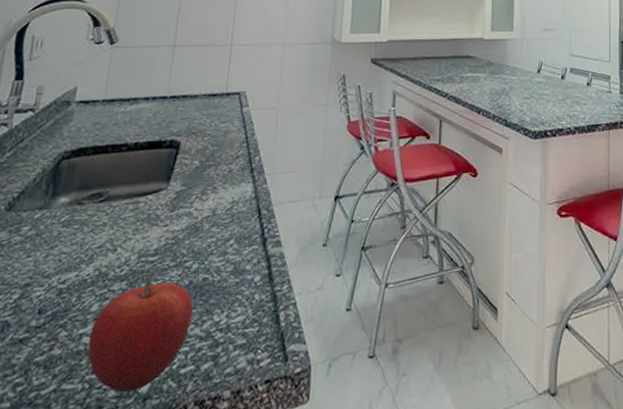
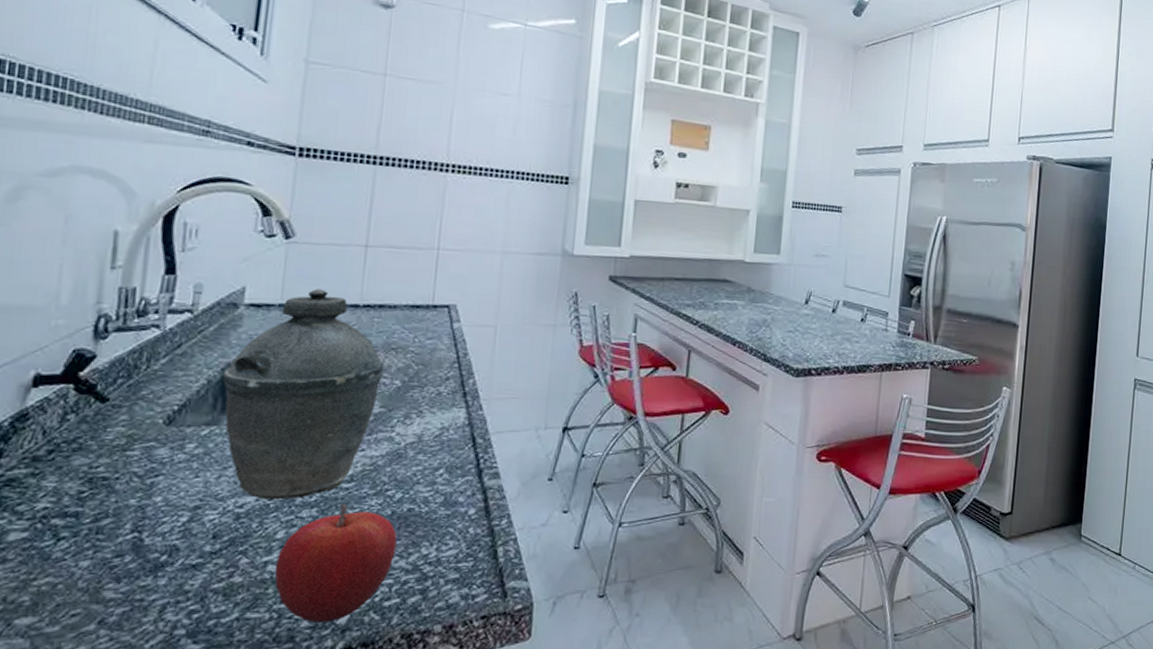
kettle: none [54,85,186,275] -> present [222,289,384,500]

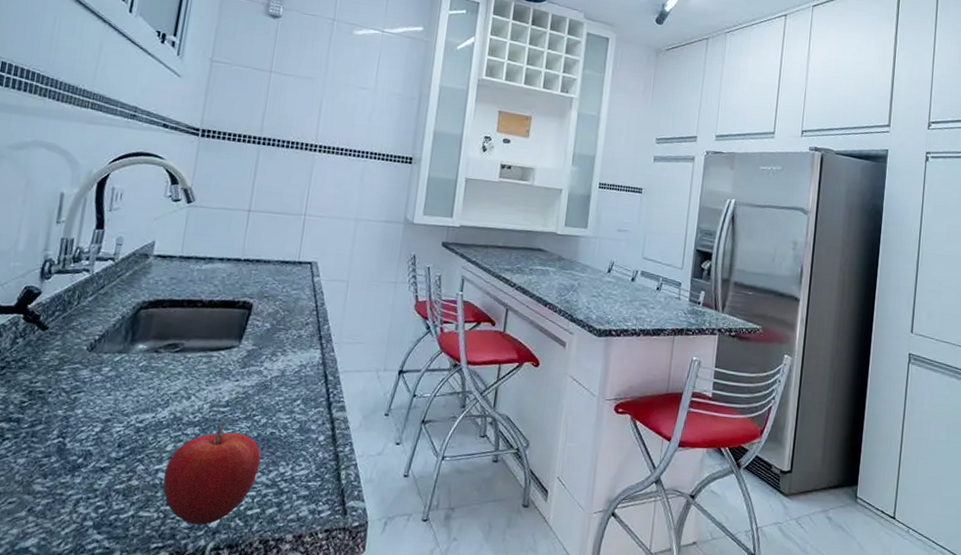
kettle: present [222,289,384,500] -> none [133,245,258,418]

